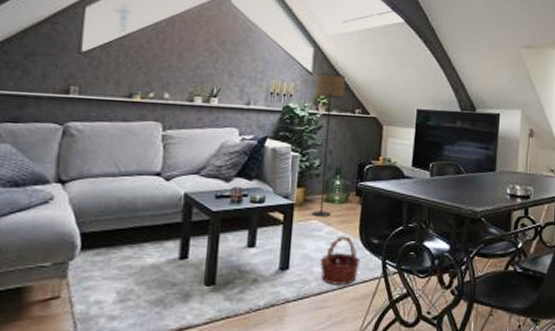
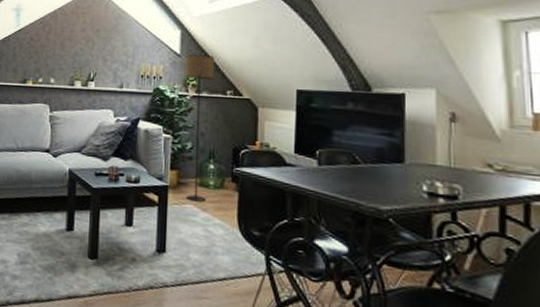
basket: present [319,236,361,285] -> none [196,223,241,278]

